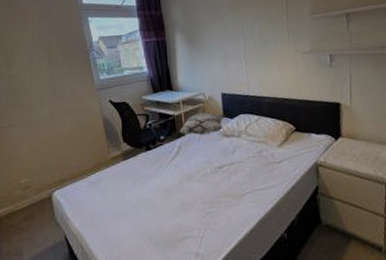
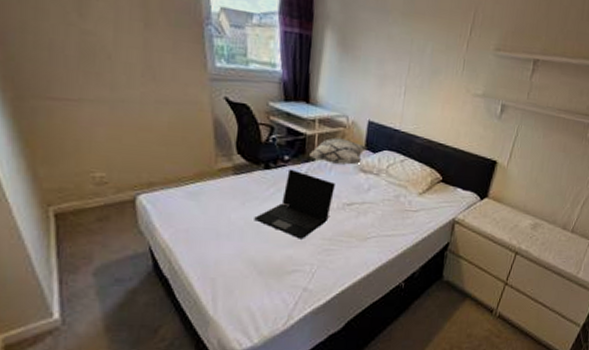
laptop: none [144,146,206,207] -> present [254,168,335,239]

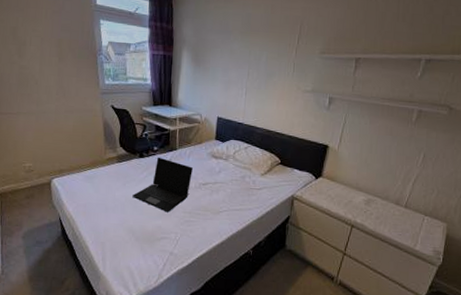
decorative pillow: present [309,137,367,165] -> none [173,131,217,153]

